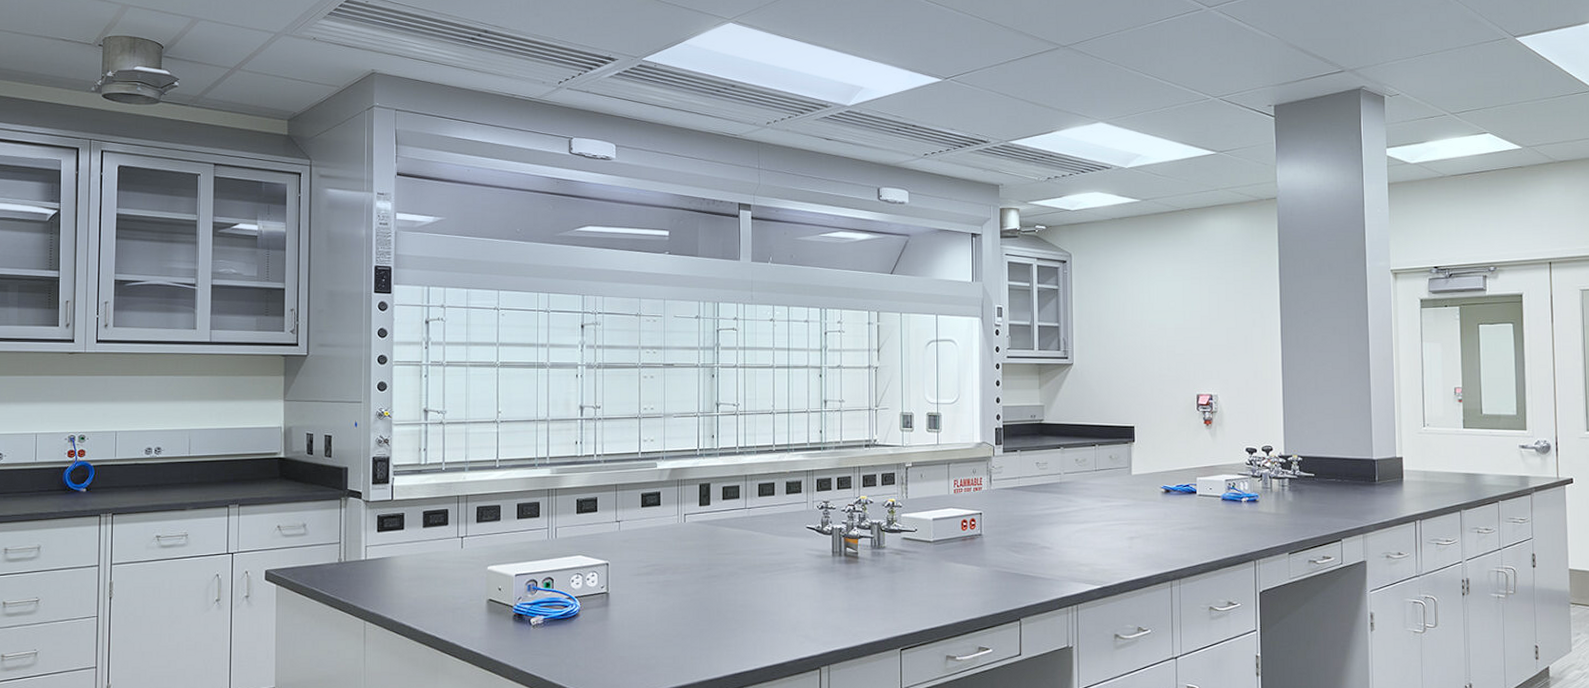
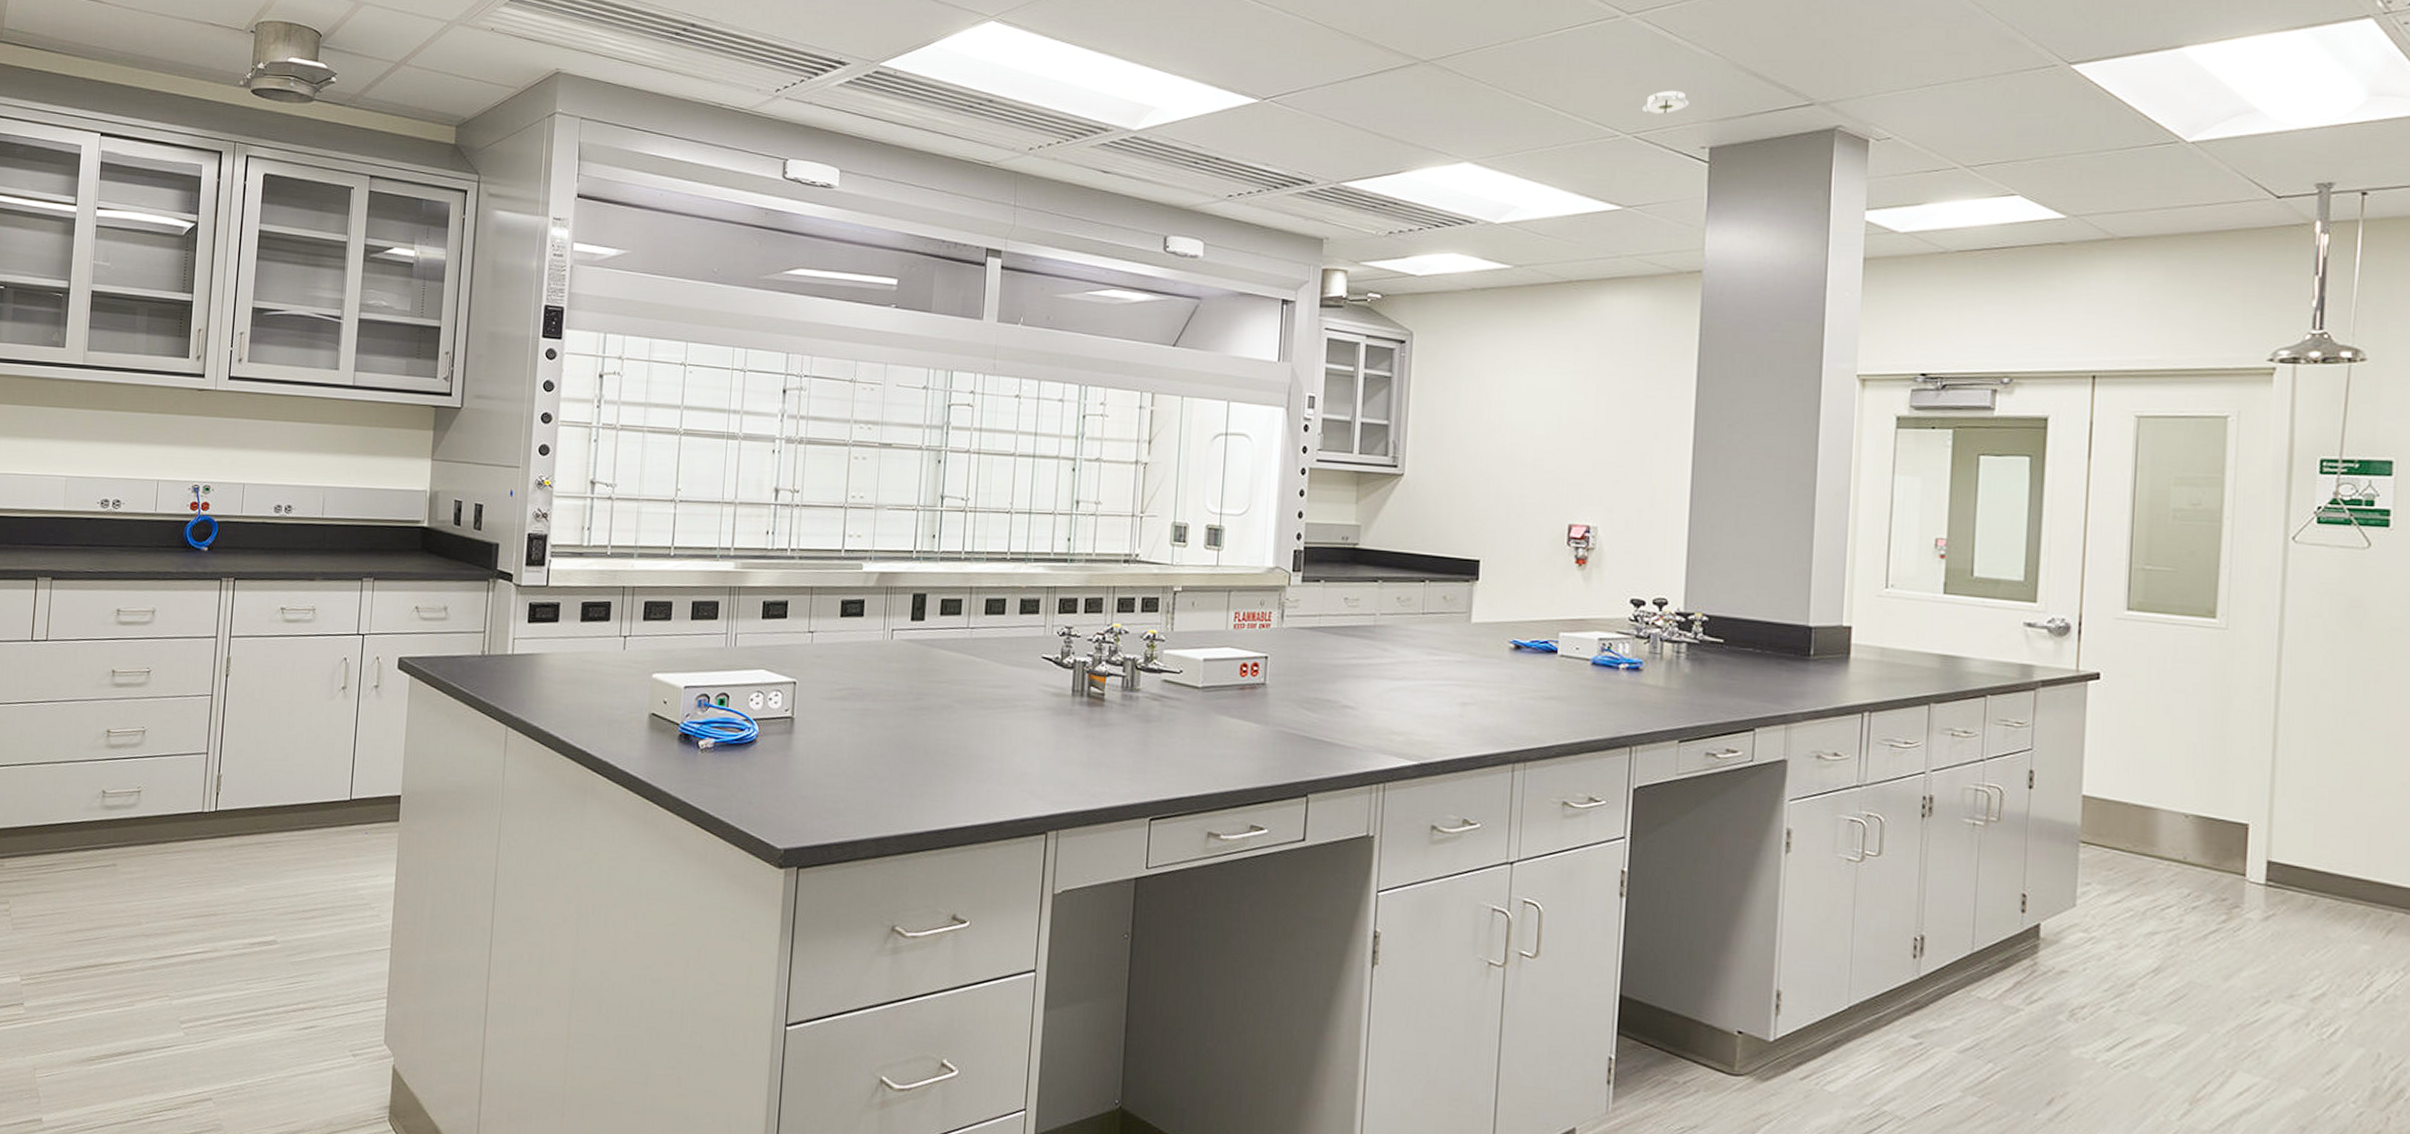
smoke detector: none [1225,63,1258,82] -> present [1643,90,1690,115]

